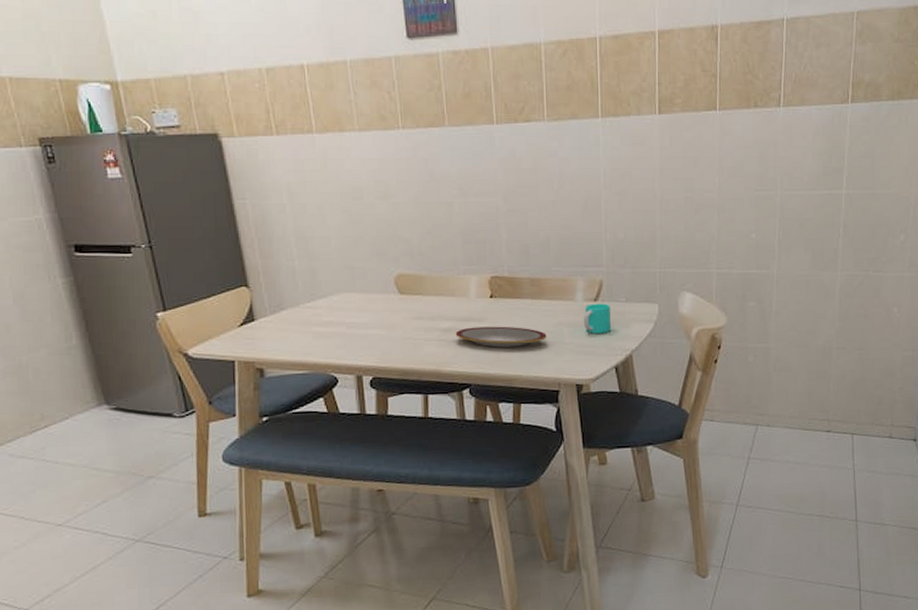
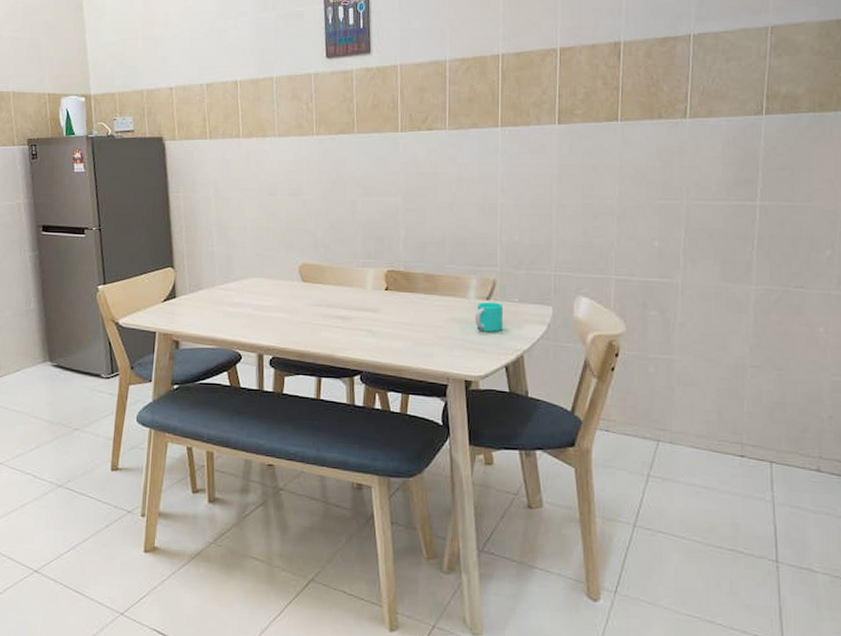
plate: present [455,326,547,348] -> none [351,316,438,339]

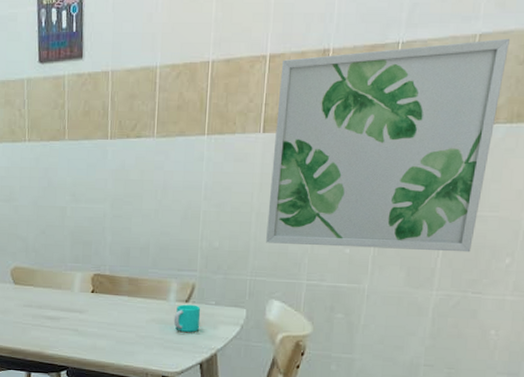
wall art: none [569,30,803,244] -> present [266,38,511,252]

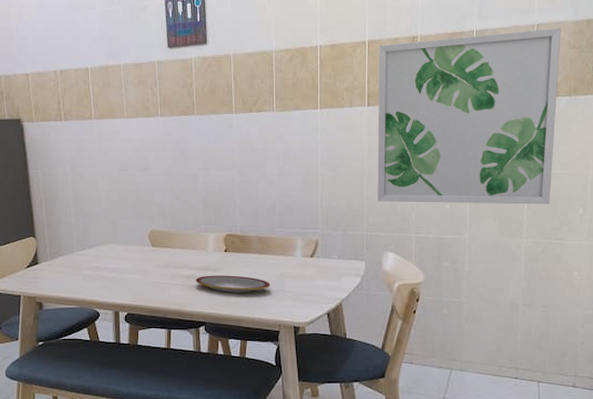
plate: none [59,317,139,338] -> present [195,275,270,293]
cup: present [173,304,200,332] -> none [301,259,324,284]

